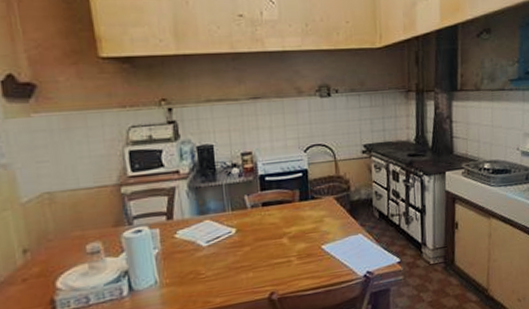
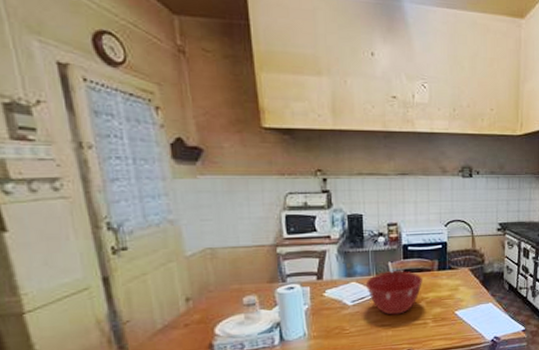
mixing bowl: none [220,204,285,255] -> present [365,271,424,315]

